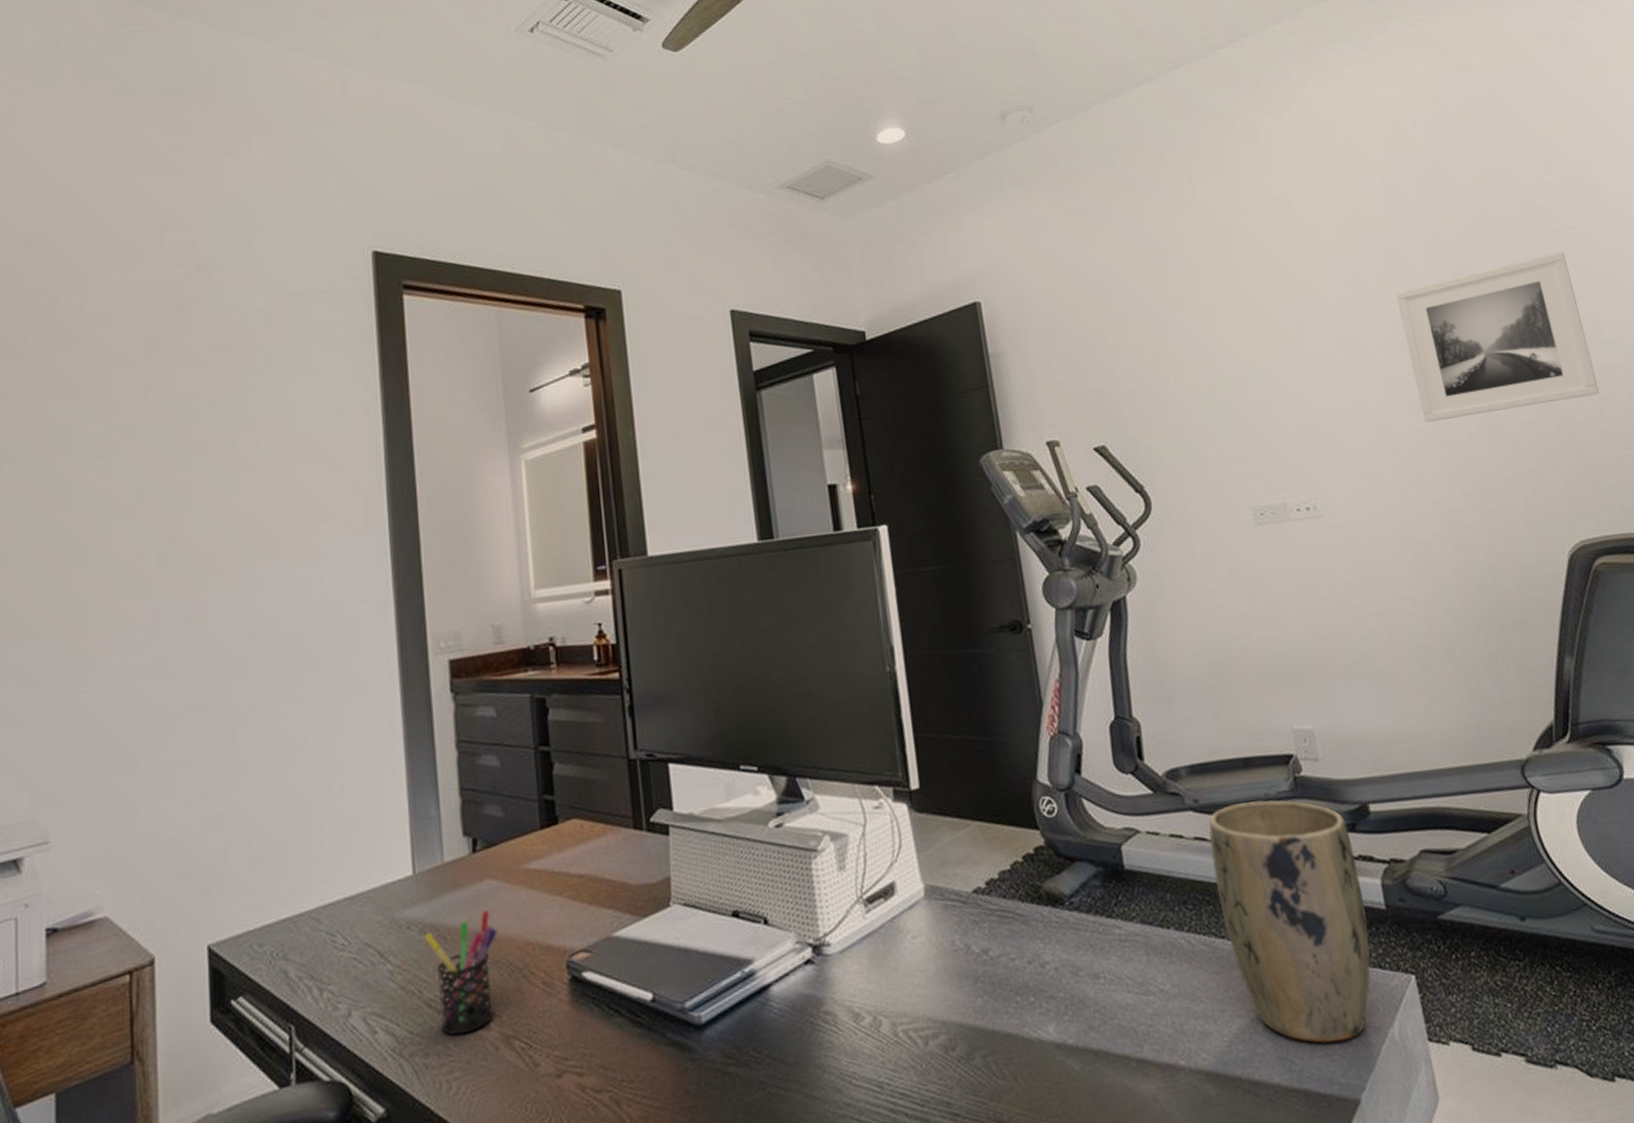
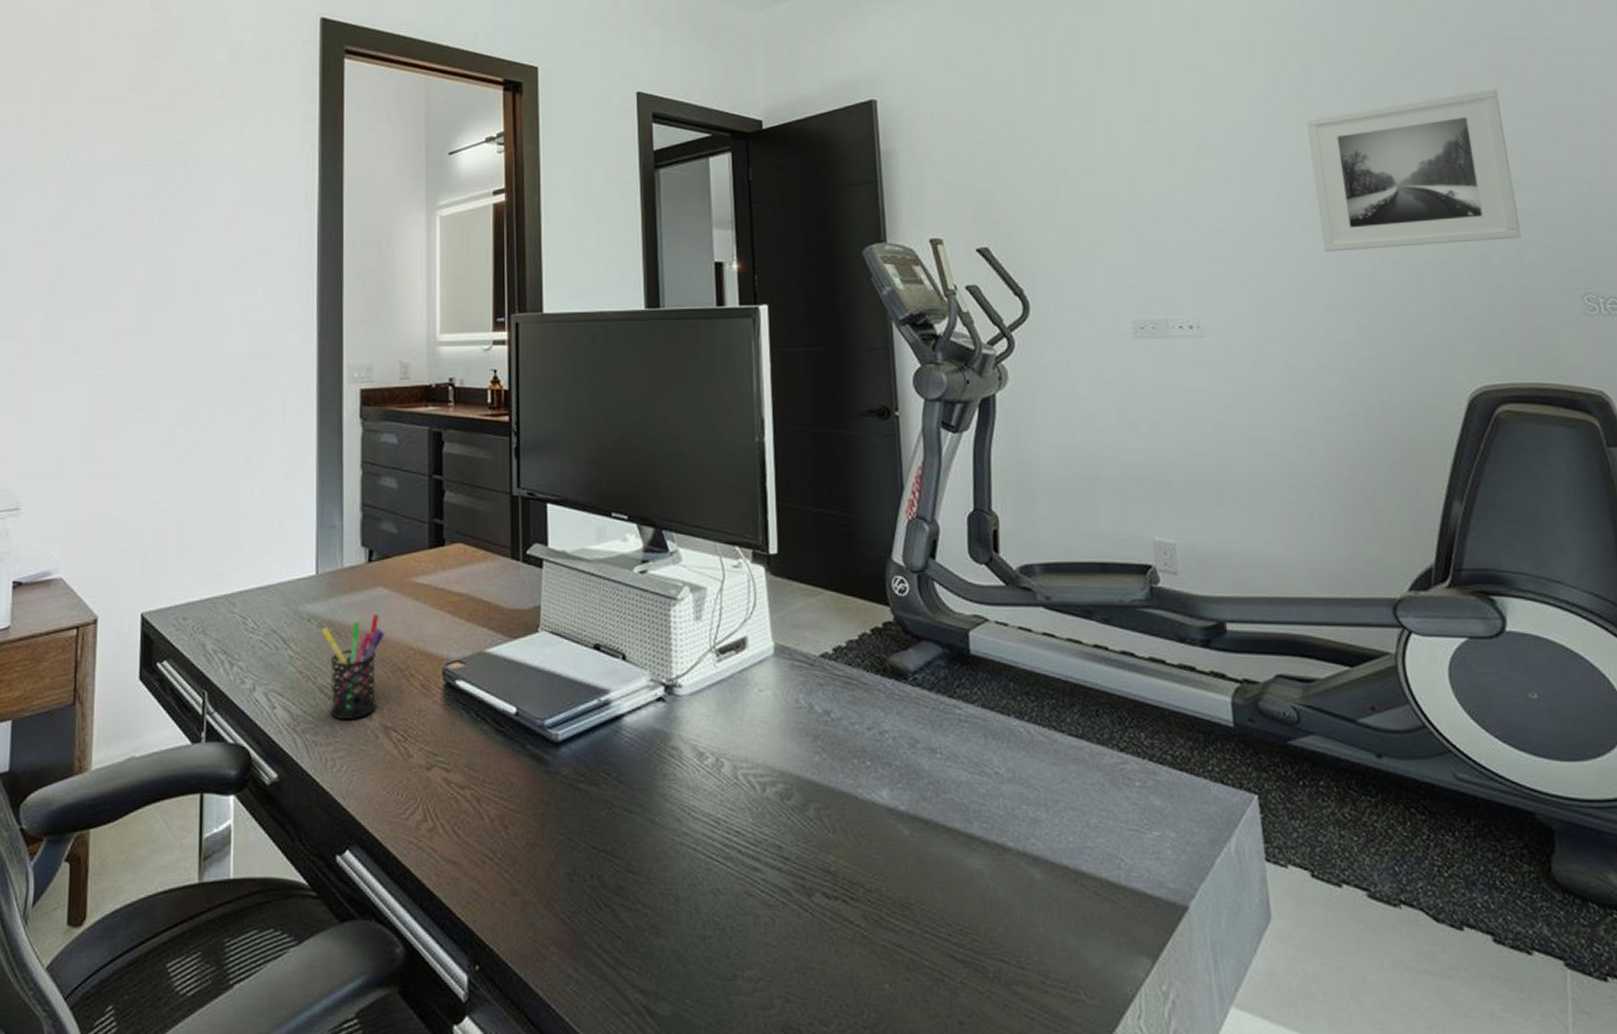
plant pot: present [1208,800,1370,1043] -> none [1057,606,1213,848]

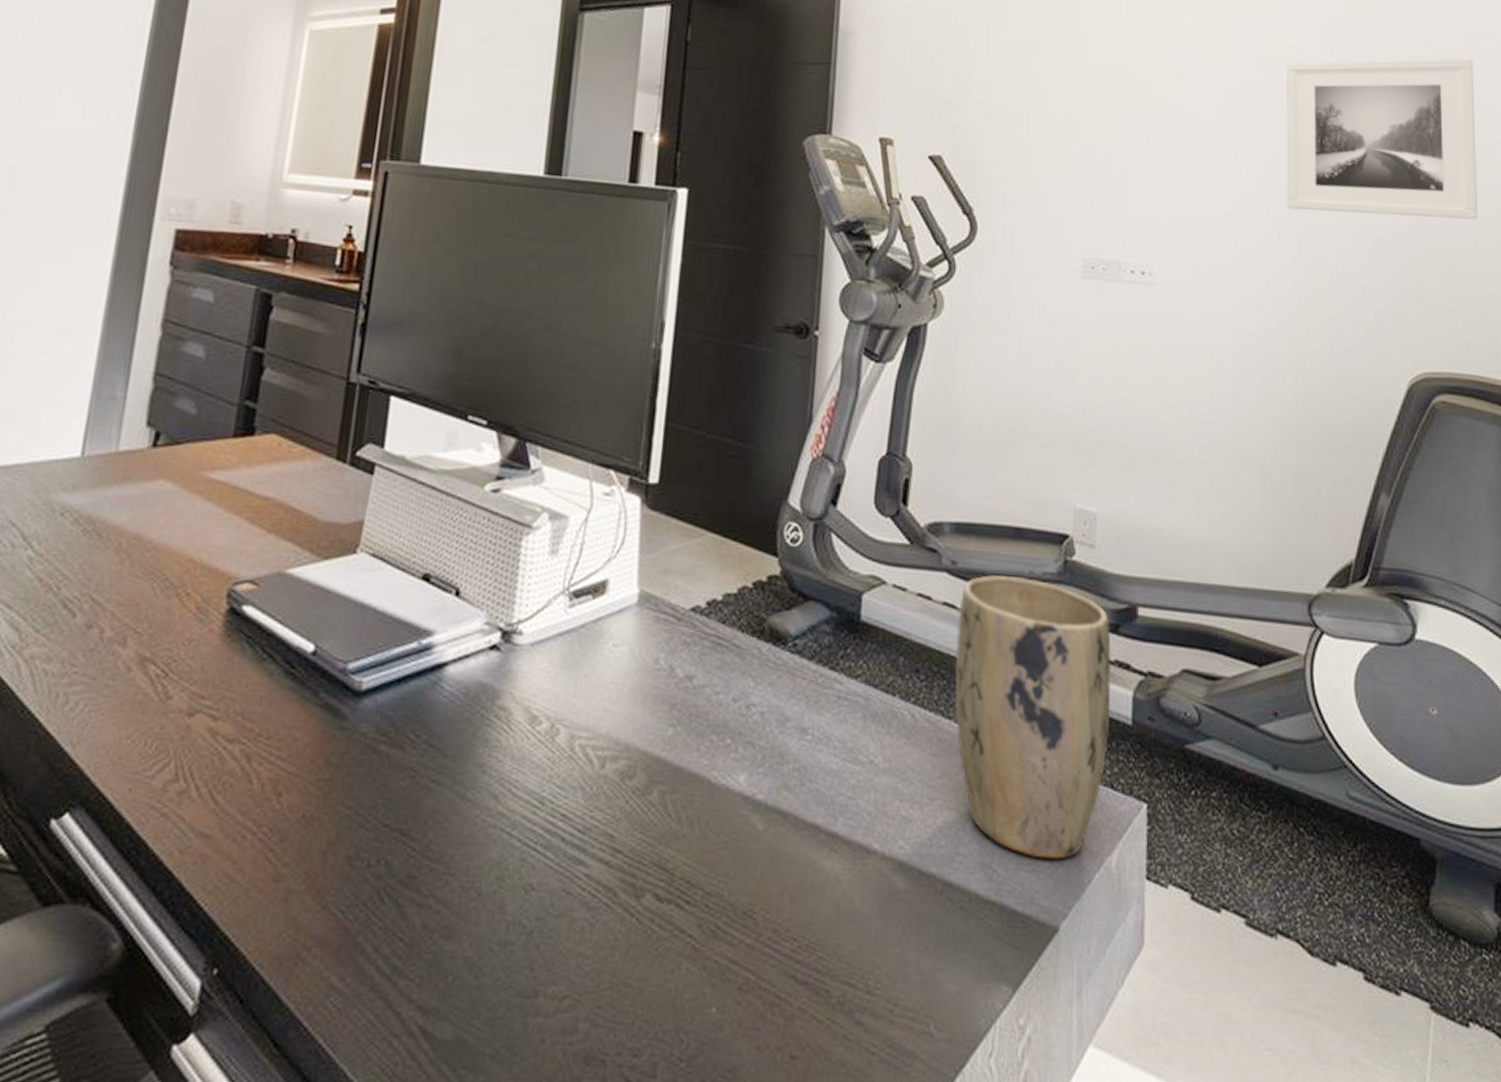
pen holder: present [321,614,385,720] -> none [72,513,160,646]
plant pot: none [1057,606,1213,848] -> present [954,575,1112,860]

